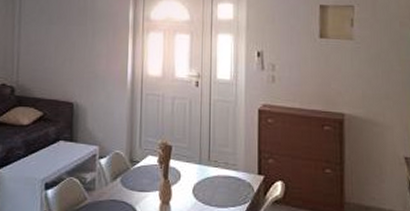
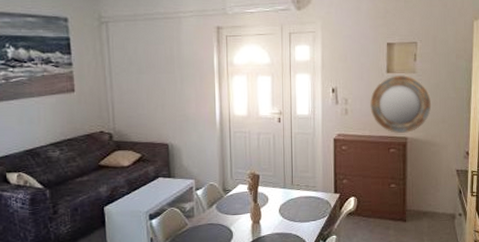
home mirror: none [301,41,373,108] -> present [370,75,432,133]

